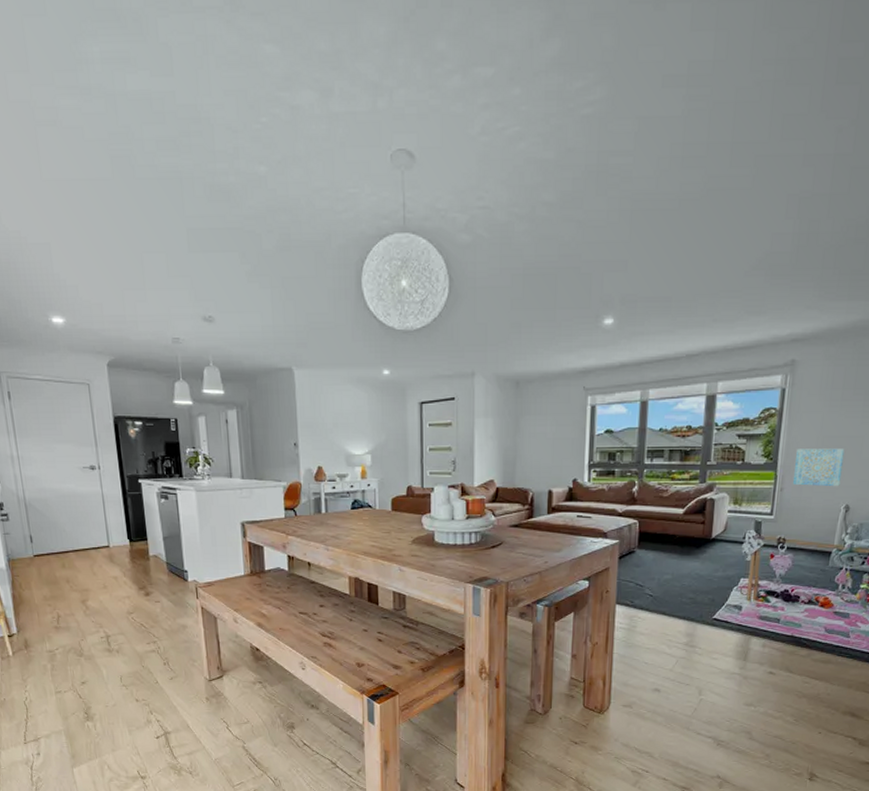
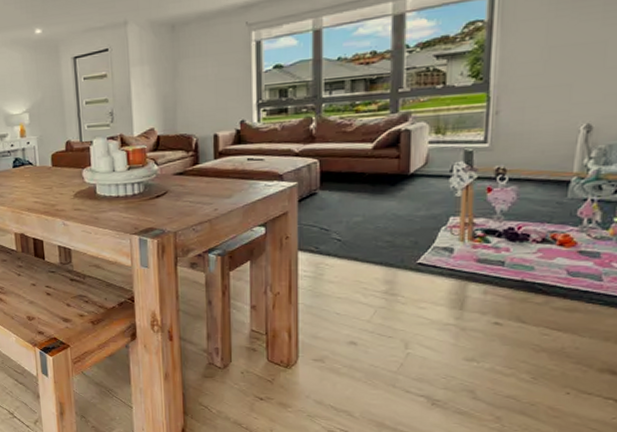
wall art: present [792,448,845,487] -> none [511,58,581,106]

